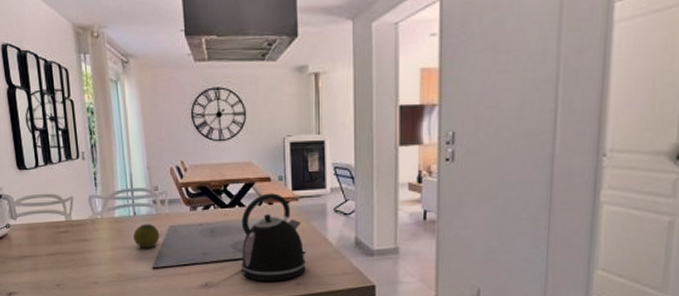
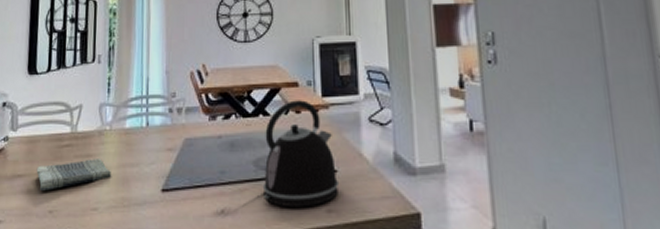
dish towel: none [39,243,108,268] -> present [36,159,112,191]
fruit: present [133,224,160,249] -> none [143,136,174,166]

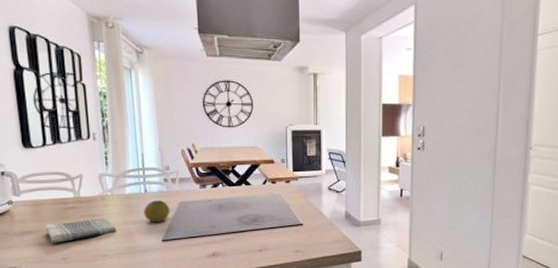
fruit: none [143,136,174,166] -> present [144,200,170,223]
kettle: present [262,100,340,208] -> none [245,173,305,250]

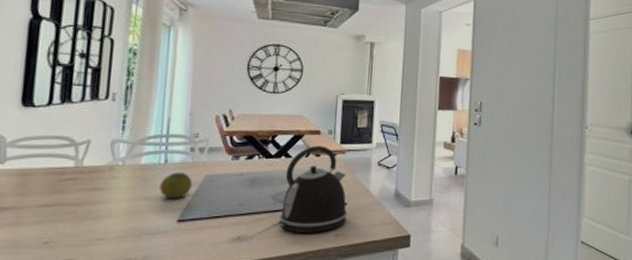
dish towel: present [44,218,117,243] -> none [28,192,123,223]
kettle: none [245,173,305,250] -> present [279,145,348,233]

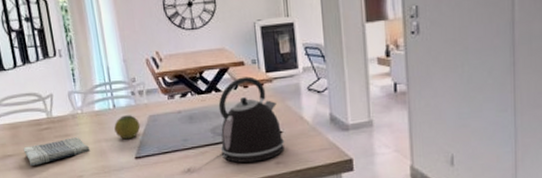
dish towel: none [28,192,123,223] -> present [23,137,91,166]

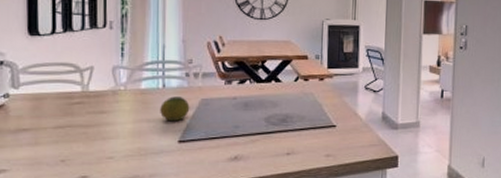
dish towel: present [23,137,91,166] -> none [44,115,128,143]
kettle: present [218,76,285,163] -> none [272,70,338,153]

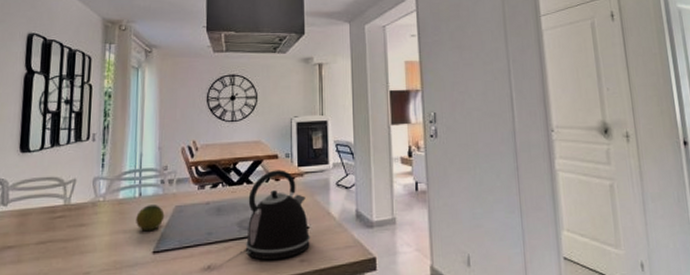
kettle: none [272,70,338,153] -> present [245,170,311,260]

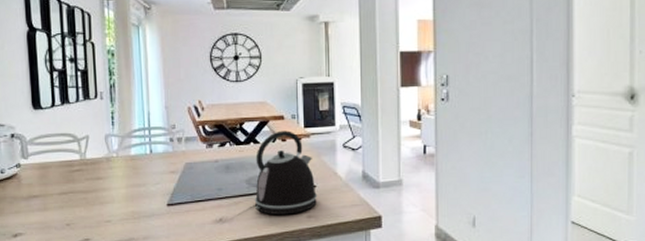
fruit: present [136,205,165,232] -> none [149,161,176,186]

